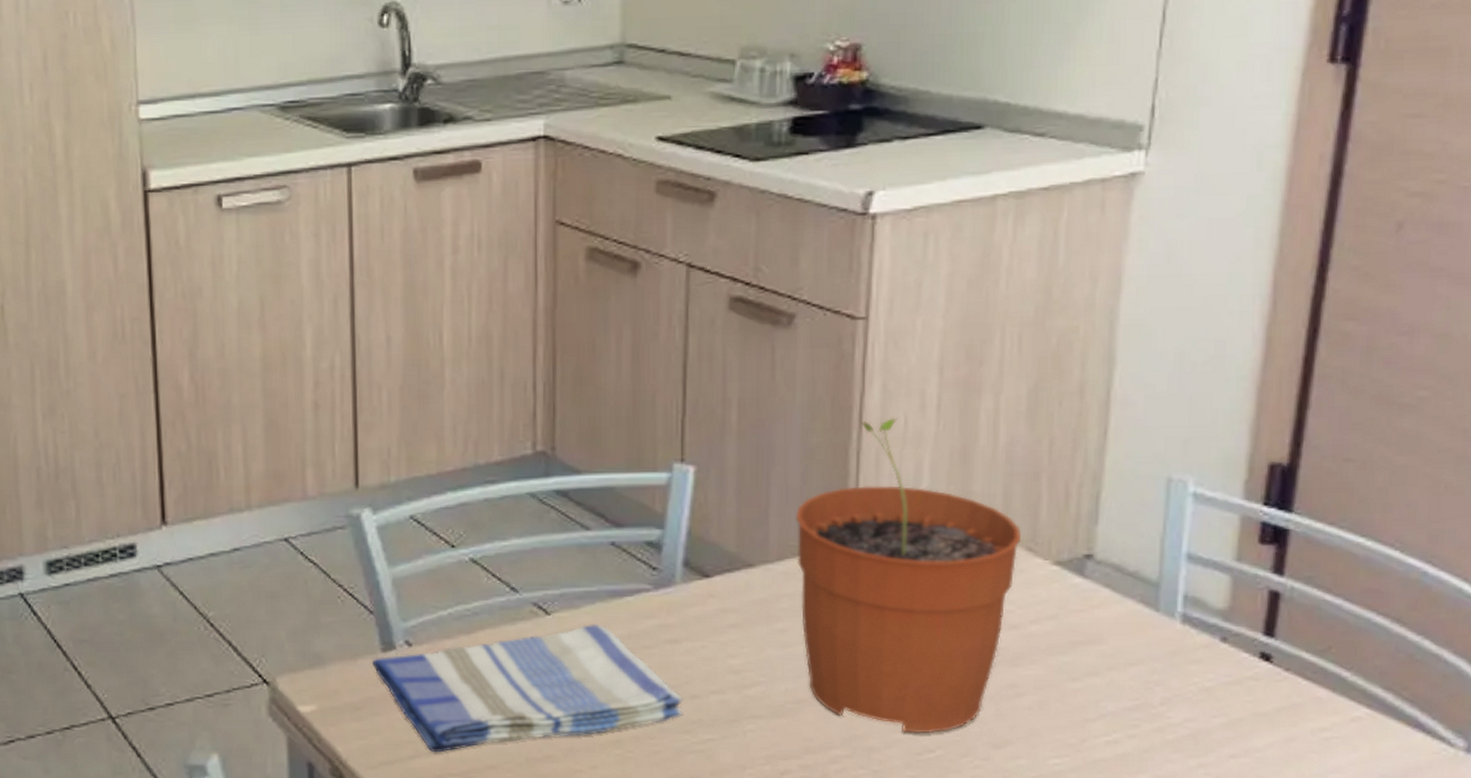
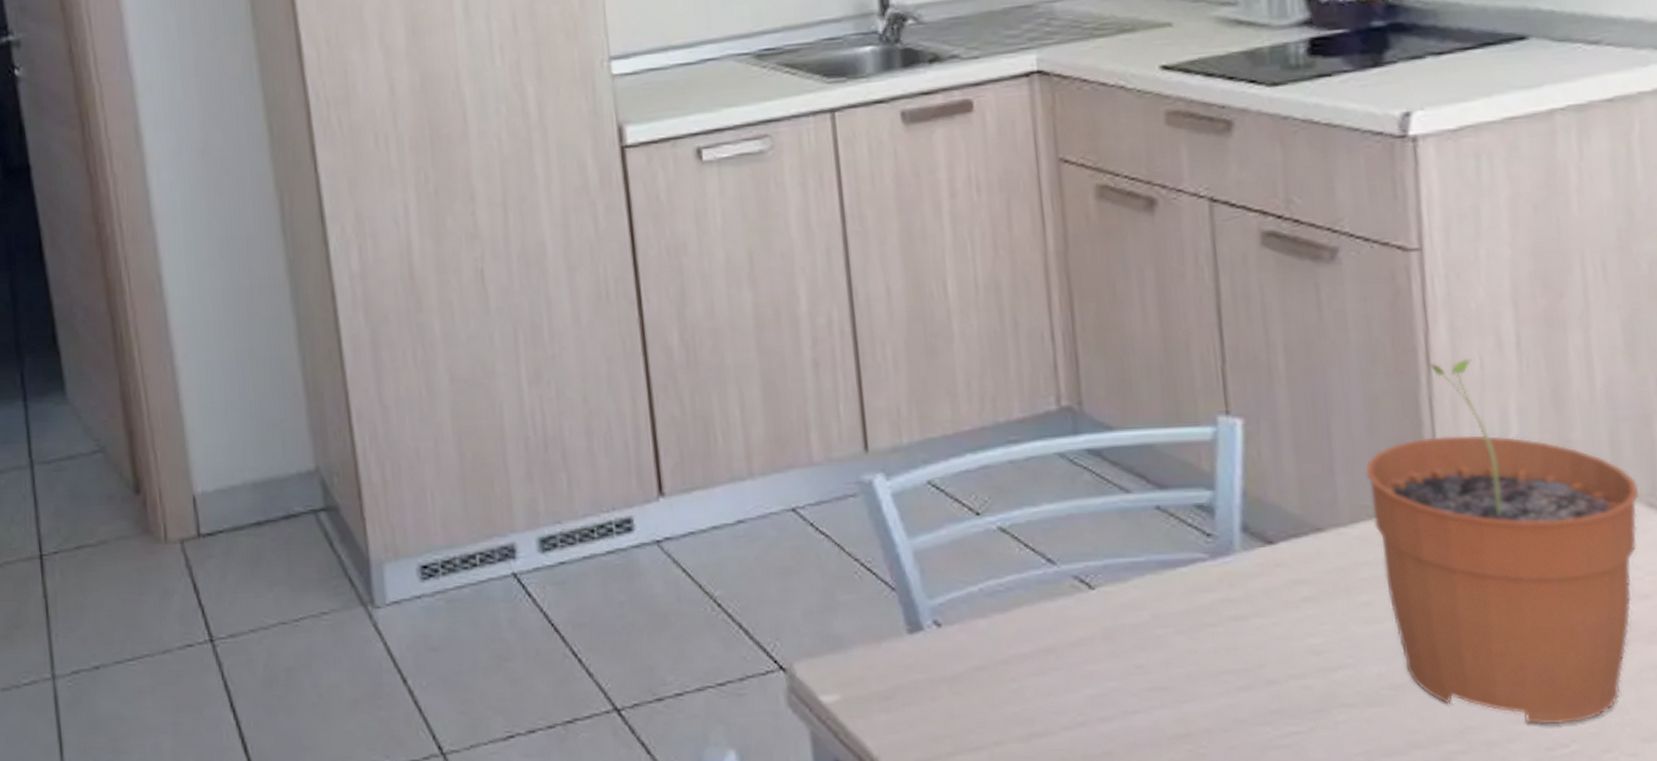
dish towel: present [371,623,684,753] -> none [897,598,1260,749]

